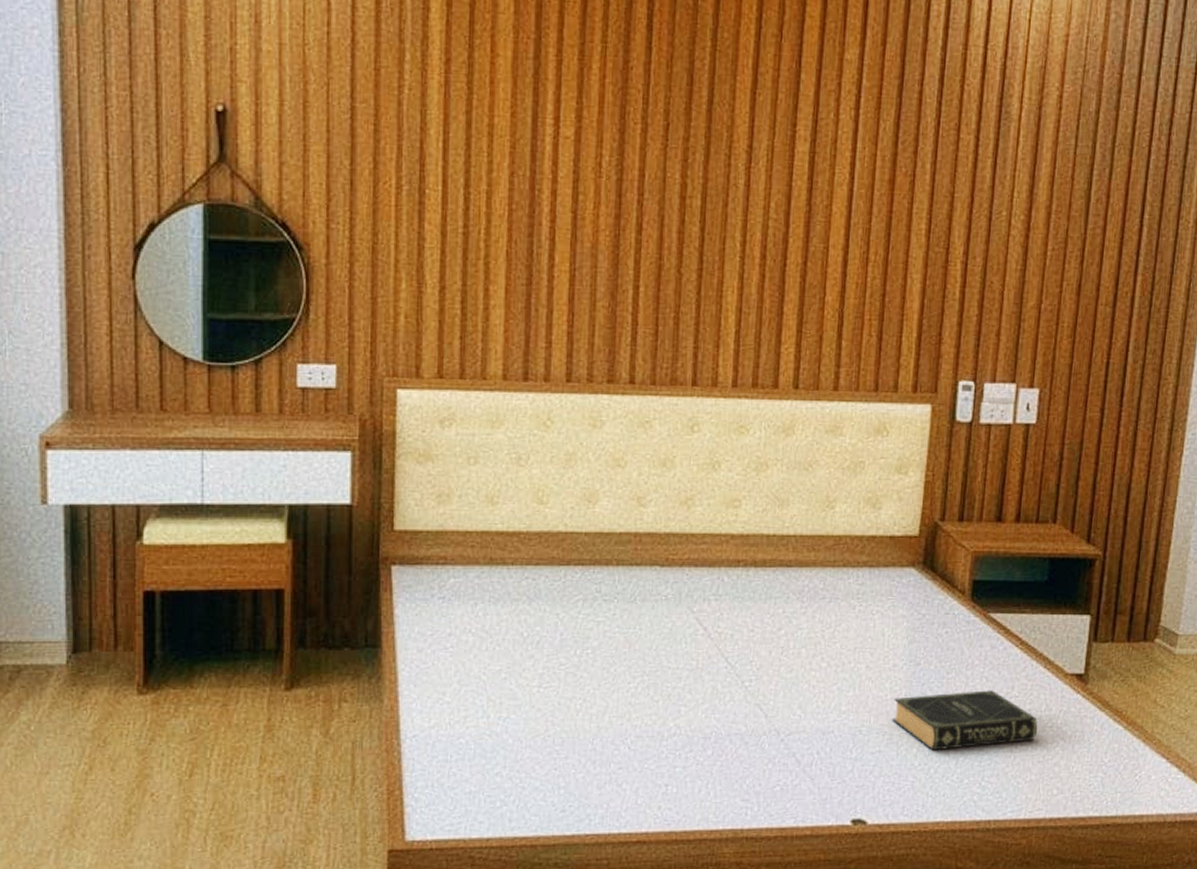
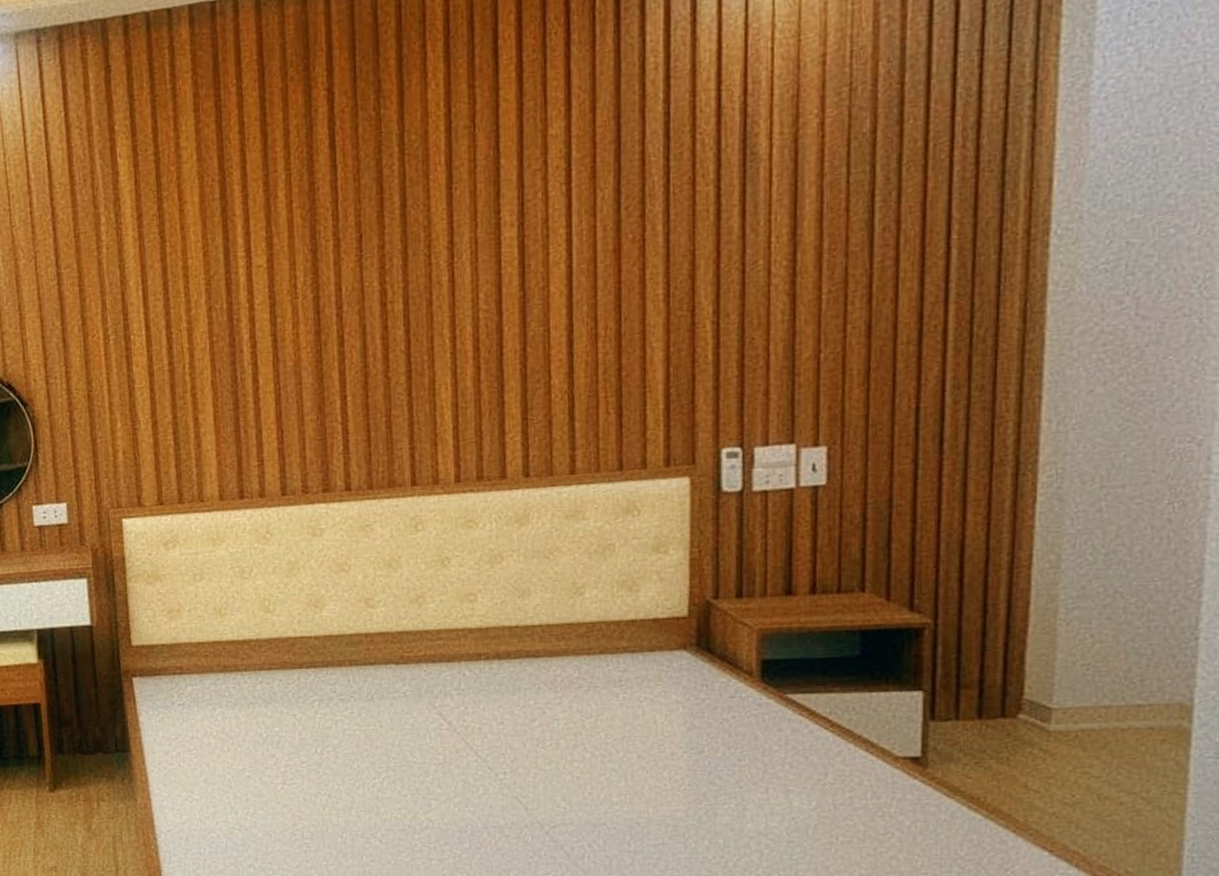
book: present [892,690,1038,751] -> none [675,777,864,843]

